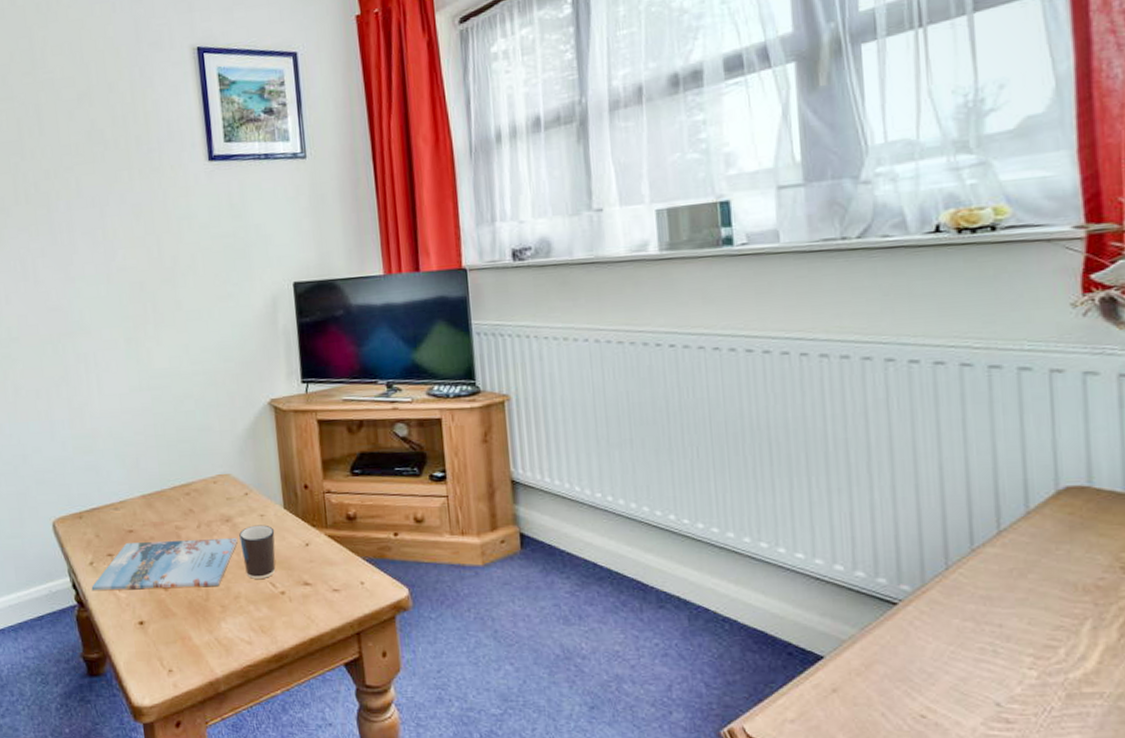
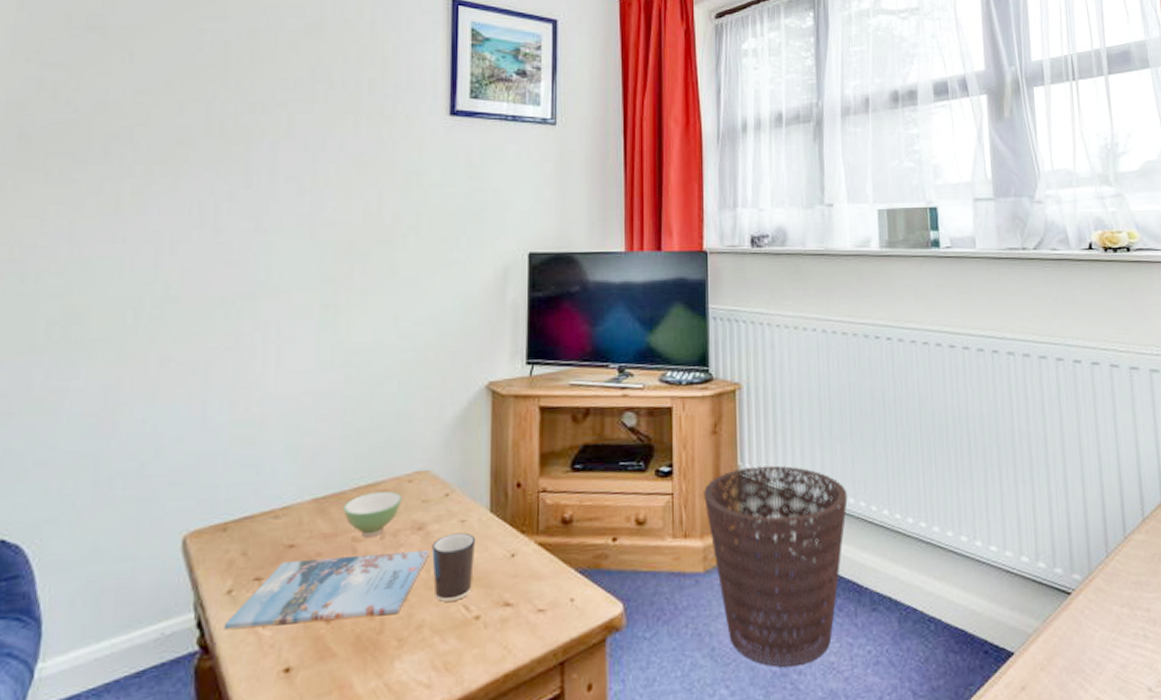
bowl: none [164,490,211,527] -> present [342,490,403,538]
basket: none [478,471,629,652] -> present [704,465,848,668]

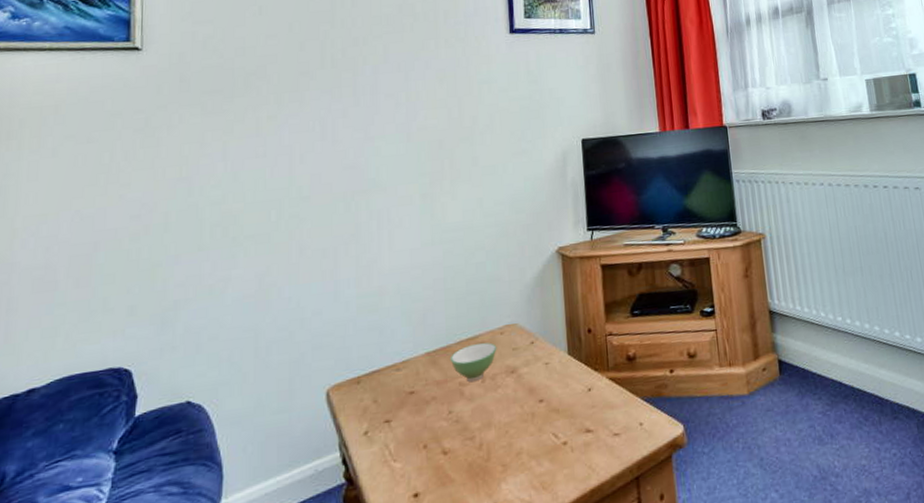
magazine: present [223,551,429,630] -> none [363,390,522,465]
mug: present [432,532,476,603] -> none [524,373,559,432]
basket: present [704,465,848,668] -> none [742,300,864,472]

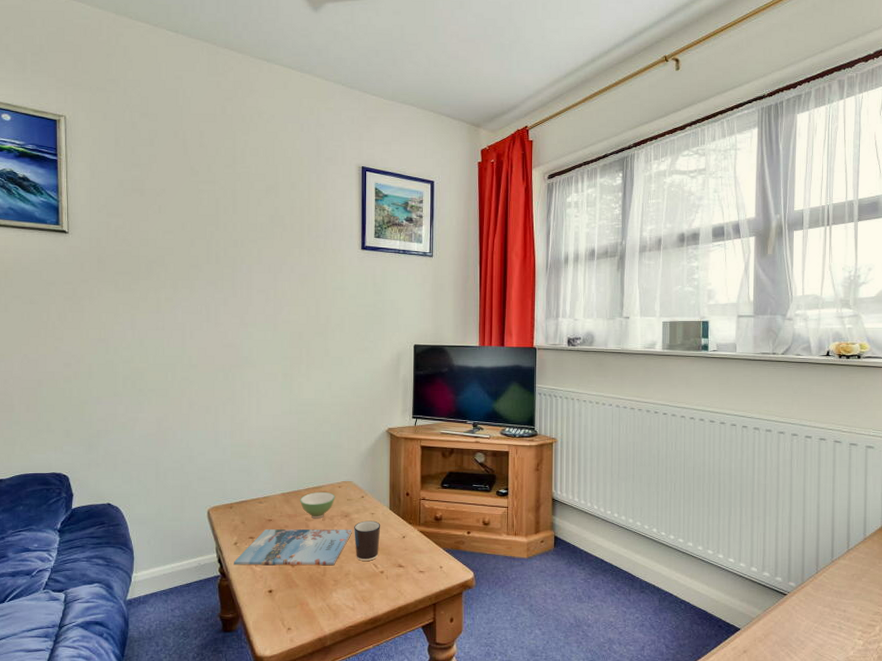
magazine: none [363,390,522,465] -> present [233,529,352,566]
mug: none [524,373,559,432] -> present [354,520,381,562]

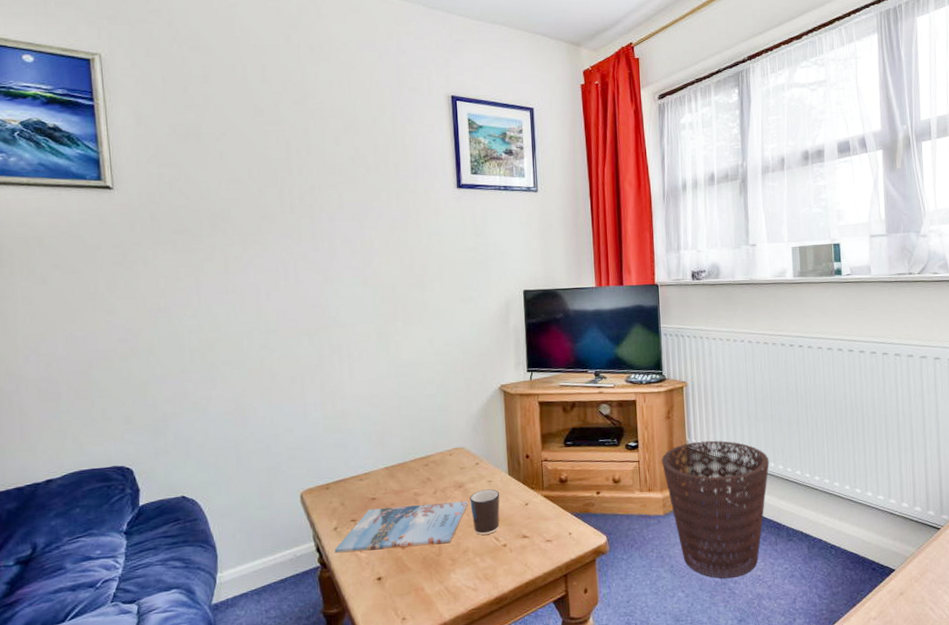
bowl: present [299,491,336,519] -> none [405,461,447,493]
basket: none [529,494,628,622] -> present [662,440,770,579]

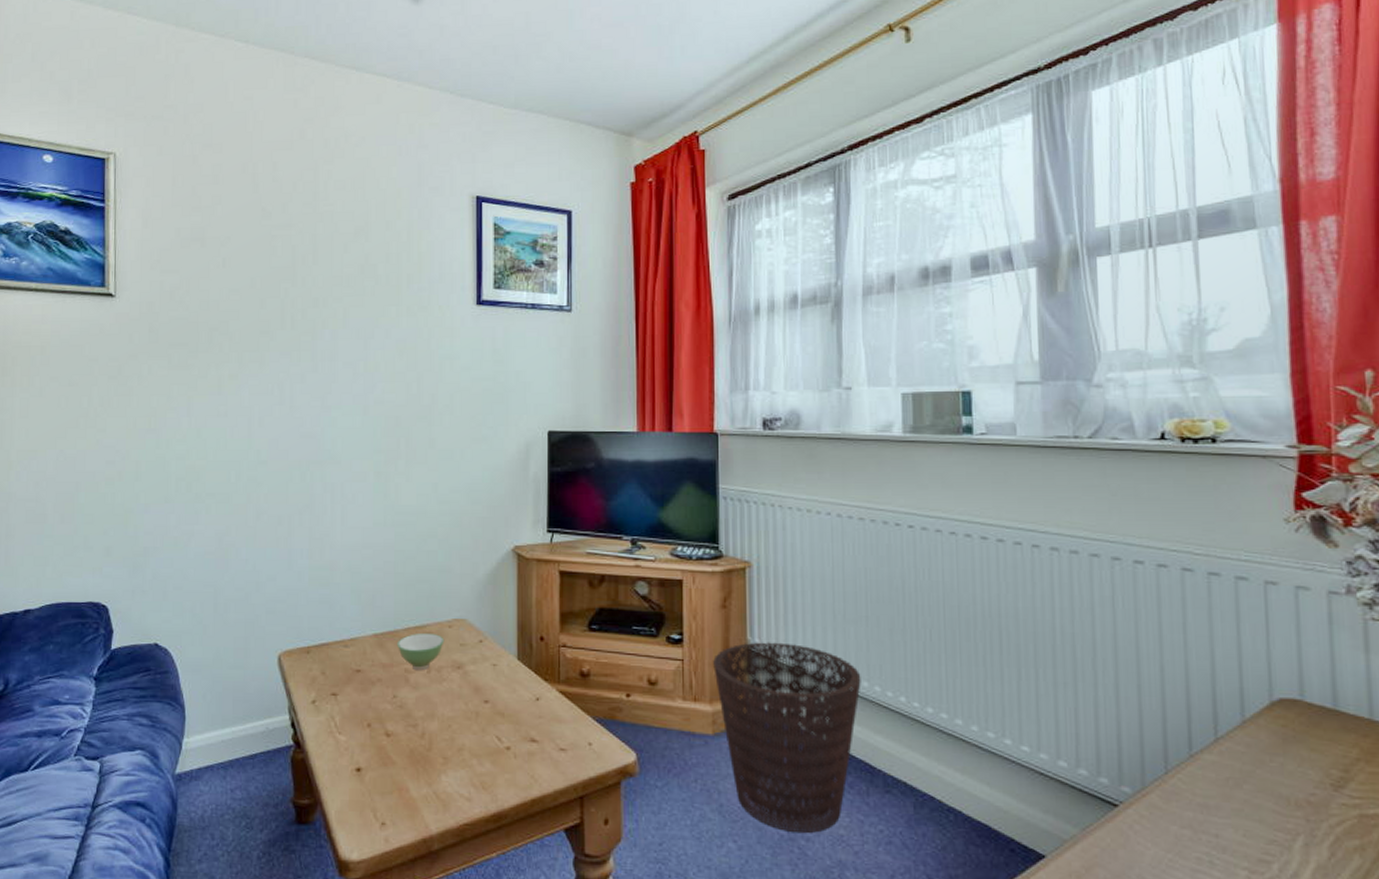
magazine: present [334,501,468,553] -> none [310,683,467,736]
bowl: none [405,461,447,493] -> present [396,632,445,671]
mug: present [470,489,500,536] -> none [469,674,506,733]

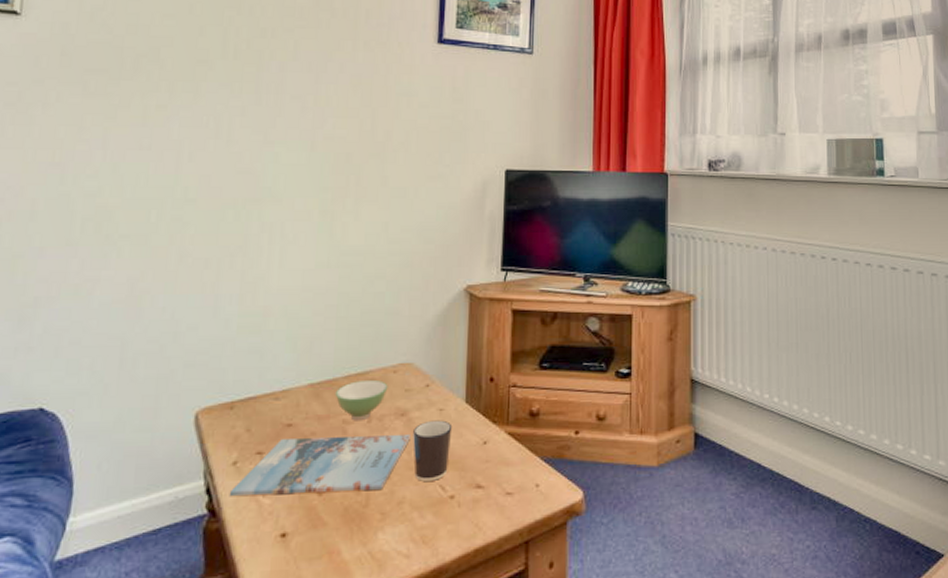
magazine: none [310,683,467,736] -> present [229,435,410,497]
mug: none [469,674,506,733] -> present [413,420,453,482]
basket: present [713,642,861,834] -> none [659,371,792,557]

